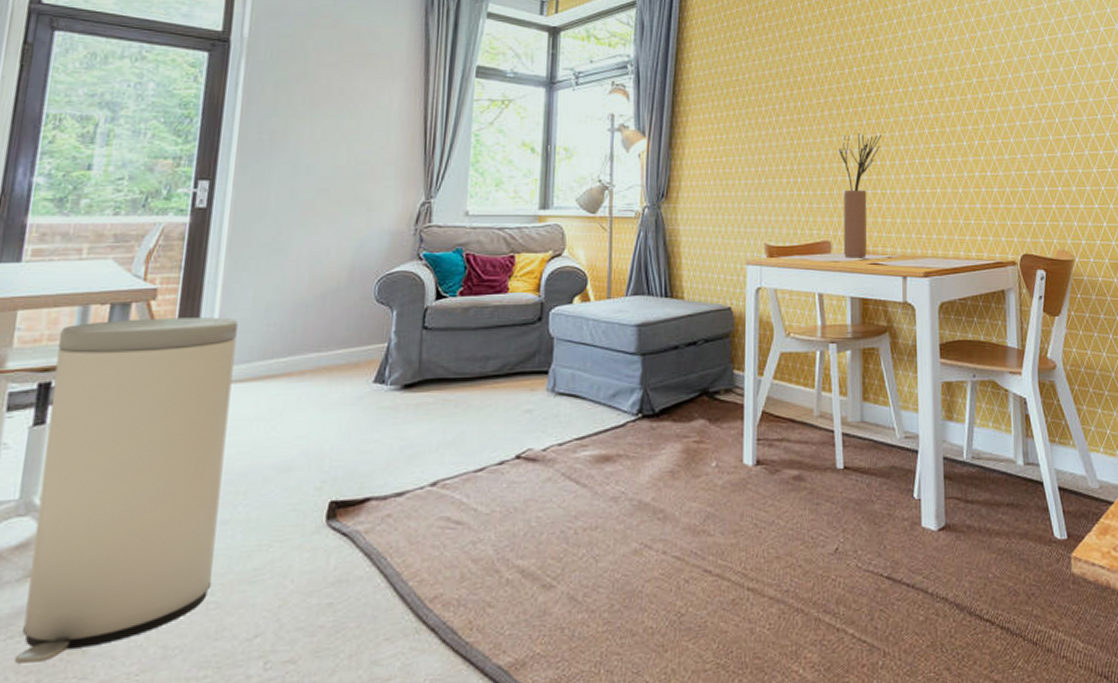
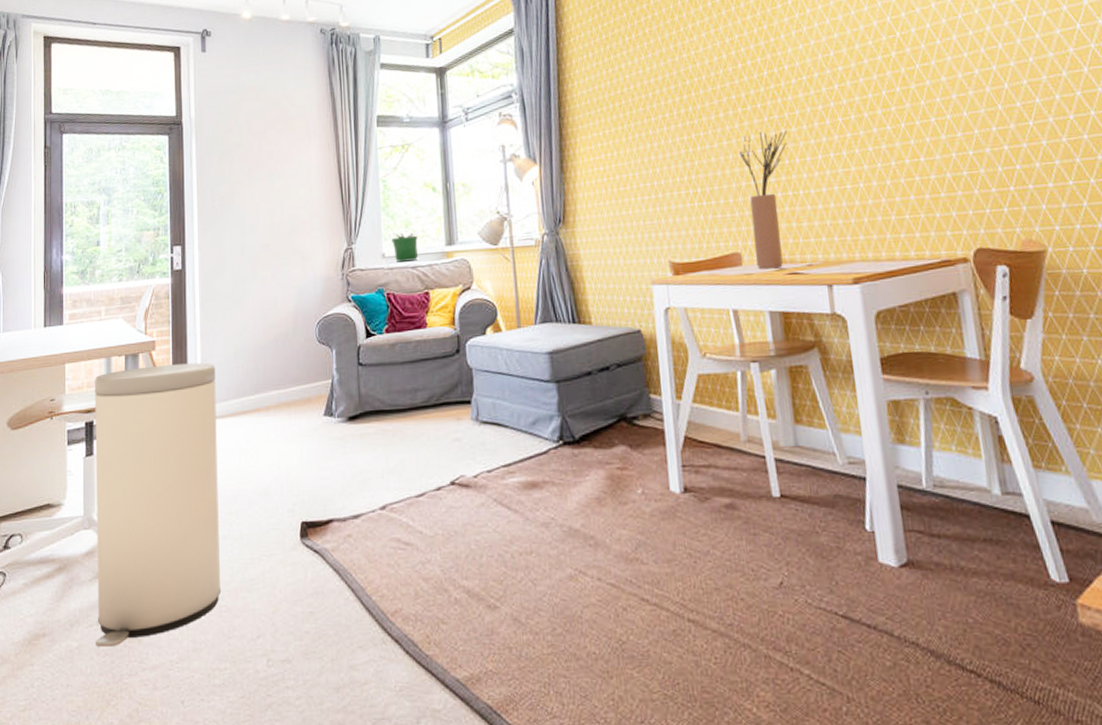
planter: none [478,191,509,222] -> present [391,232,419,262]

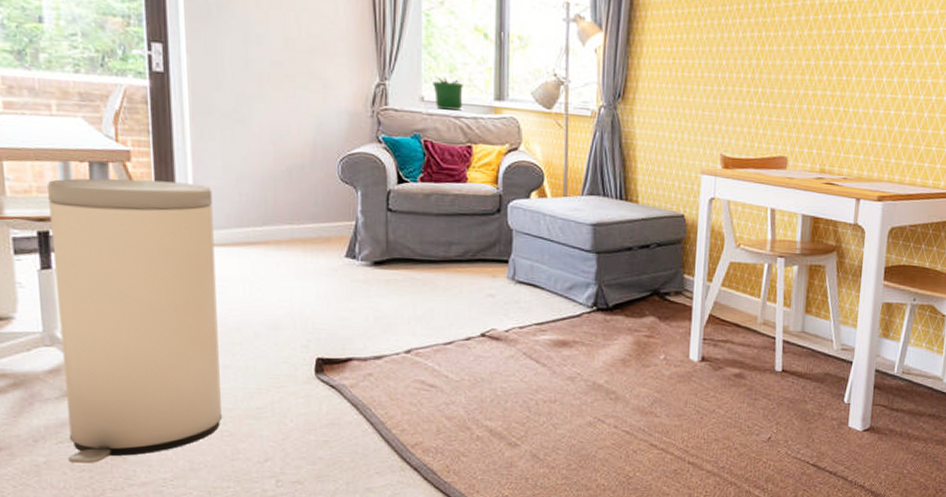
vase: present [739,130,787,270] -> none [800,43,850,177]

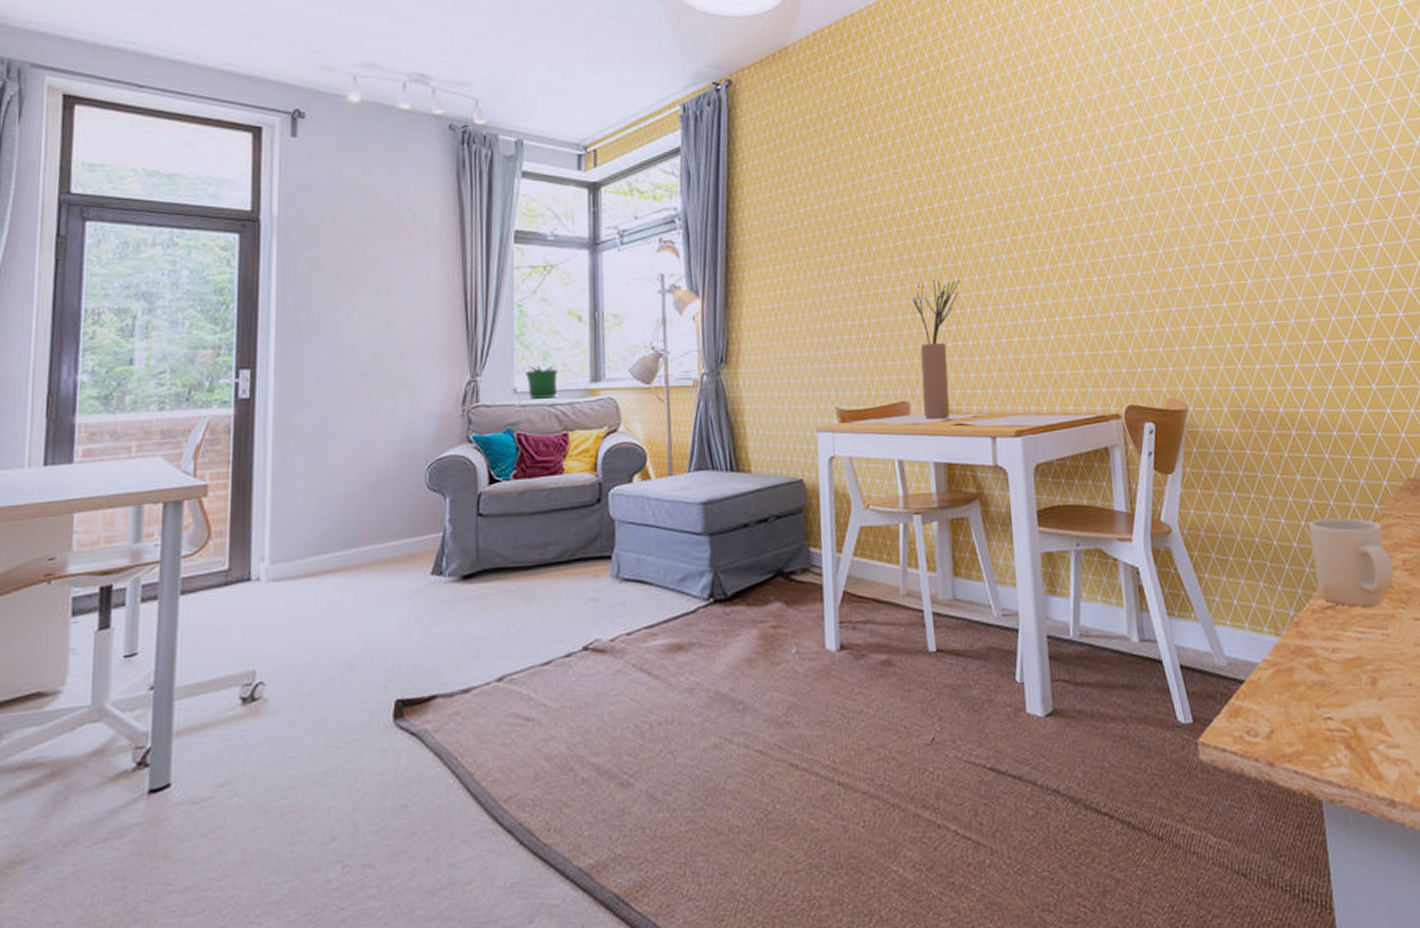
pedal bin: present [46,178,222,463] -> none [101,512,290,870]
vase: none [800,43,850,177] -> present [912,279,960,420]

